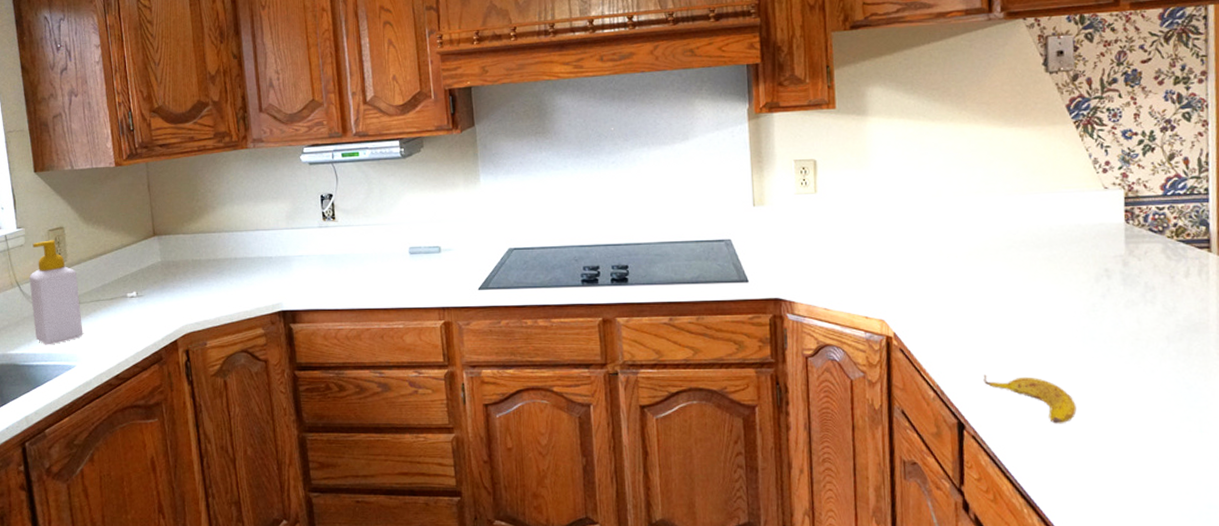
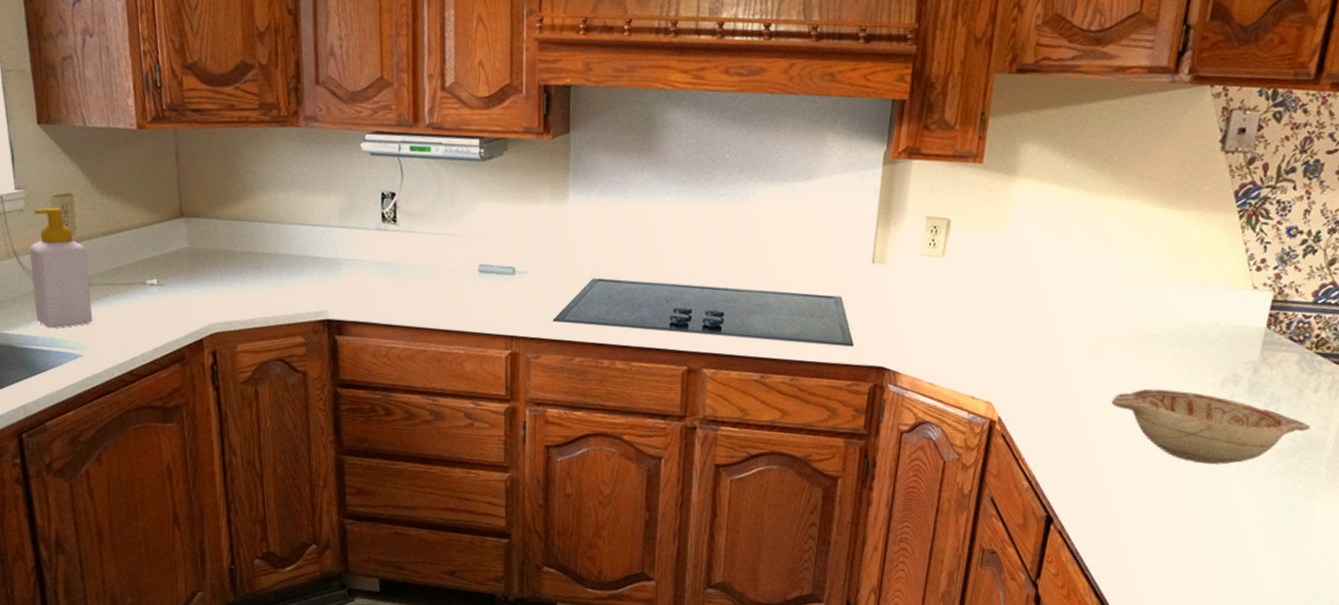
banana: present [983,374,1077,424] -> none [1082,470,1171,528]
decorative bowl: none [996,290,1190,356] -> present [1111,388,1310,465]

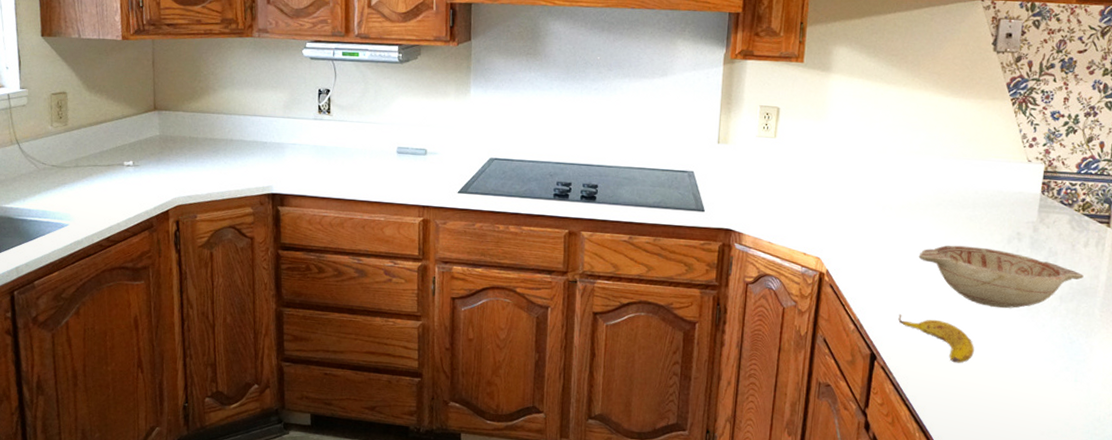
soap bottle: present [29,207,93,329] -> none [29,103,78,203]
banana: none [1082,470,1171,528] -> present [898,314,974,363]

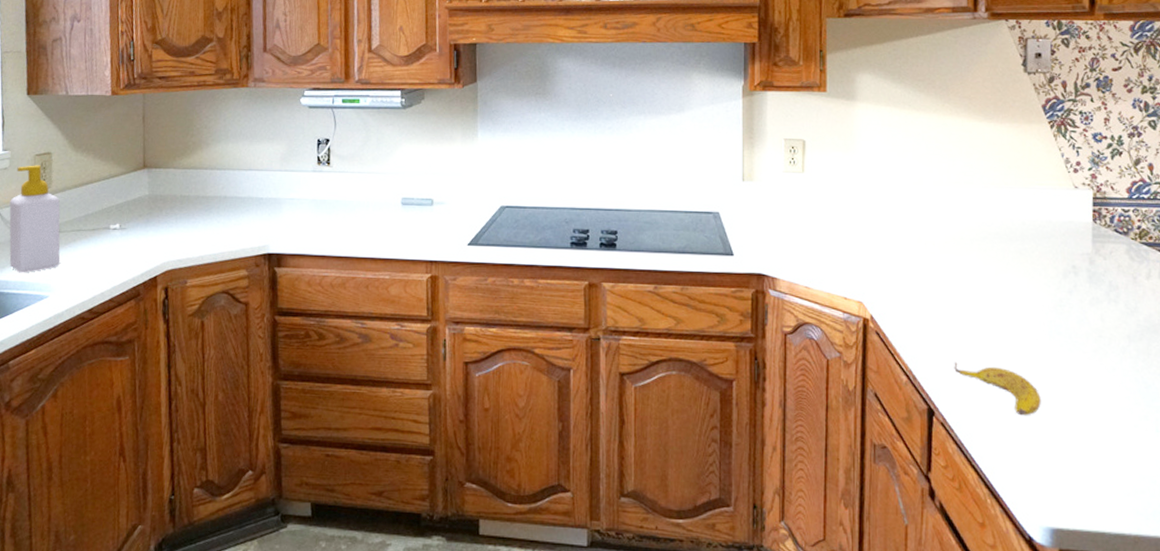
soap bottle: none [29,103,78,203] -> present [9,165,60,273]
decorative bowl: present [918,245,1084,308] -> none [969,282,1151,351]

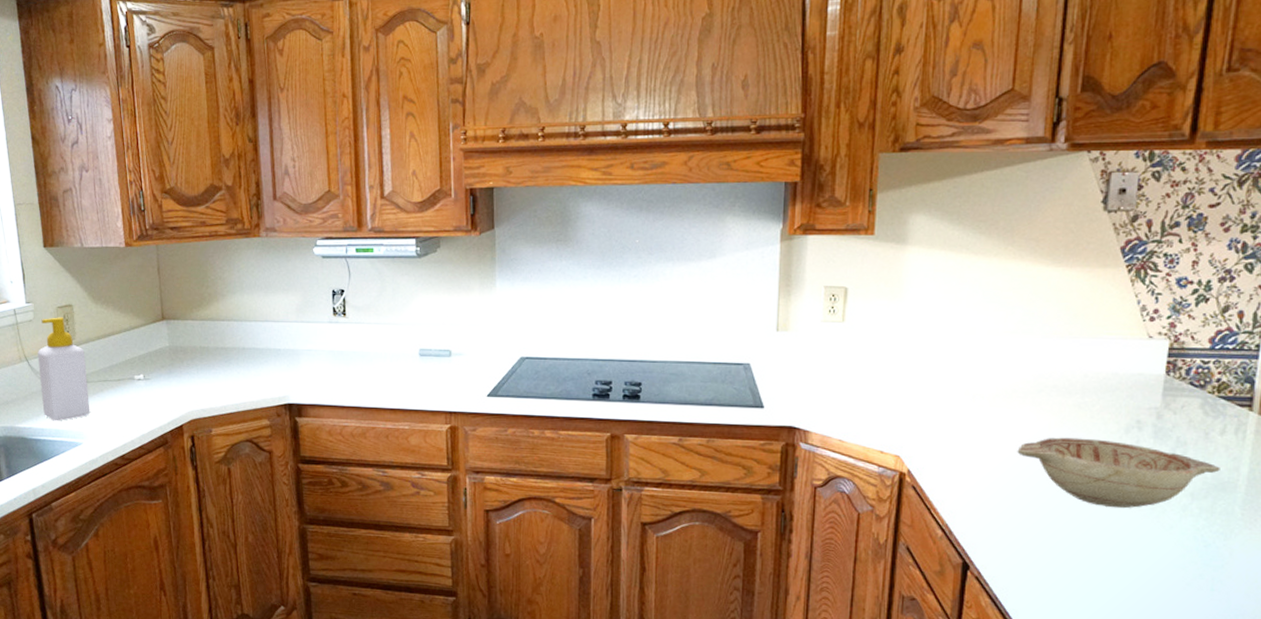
banana: present [954,362,1041,416] -> none [994,517,1087,572]
decorative bowl: none [969,282,1151,351] -> present [1017,437,1220,508]

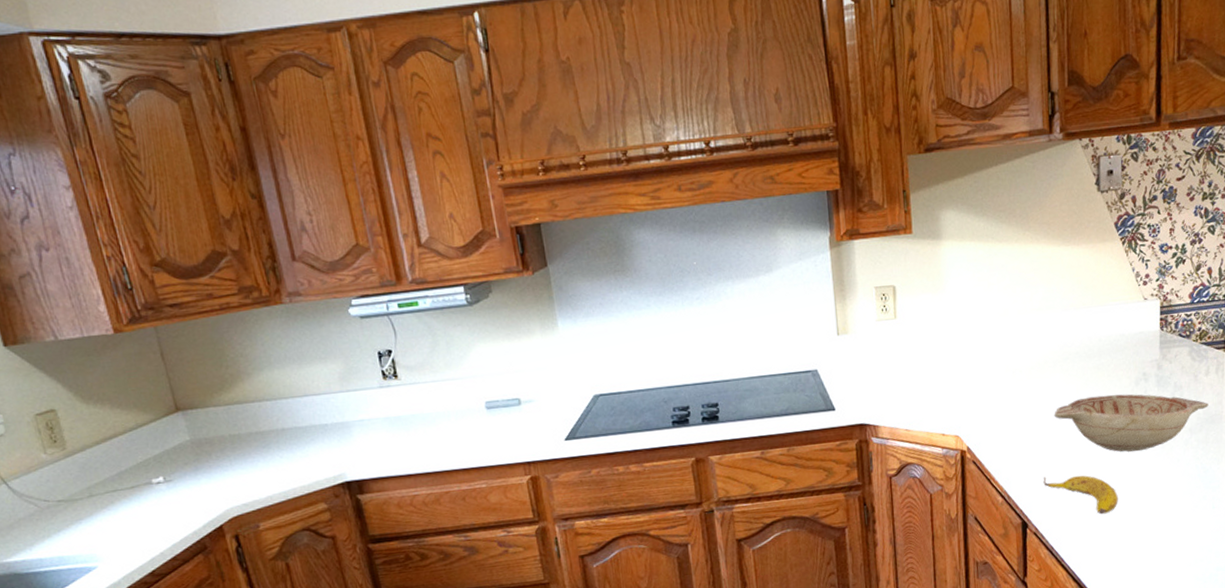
soap bottle: present [38,317,90,421] -> none [16,425,101,548]
banana: none [994,517,1087,572] -> present [1043,475,1118,515]

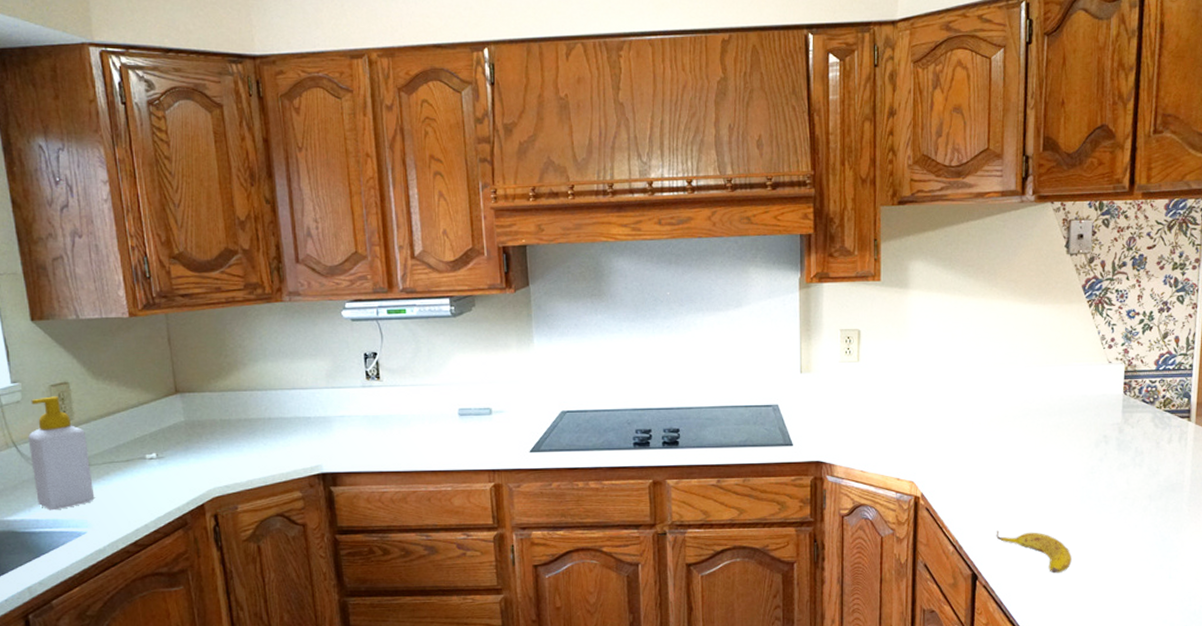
soap bottle: none [16,425,101,548] -> present [28,396,95,511]
decorative bowl: present [1054,394,1209,452] -> none [1011,454,1170,513]

